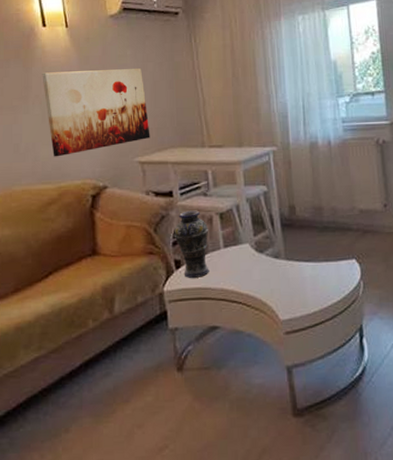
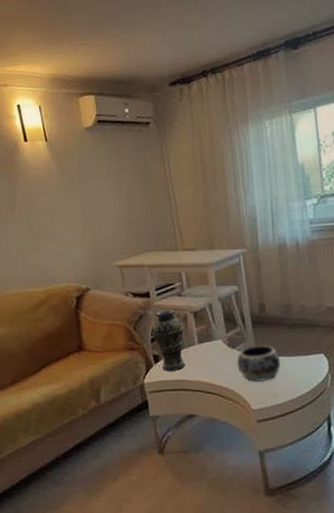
wall art: present [42,68,150,157] -> none [26,178,127,263]
decorative bowl: none [265,249,311,290] -> present [237,345,281,383]

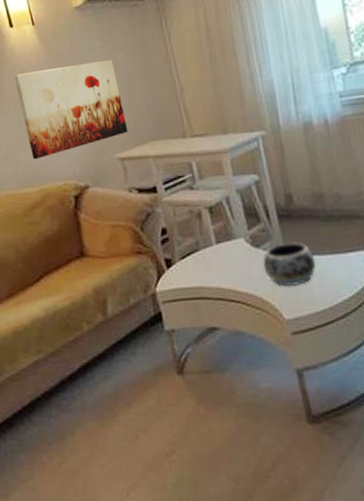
wall art: none [26,178,127,263] -> present [14,60,128,160]
vase: present [151,309,186,371] -> none [161,205,203,277]

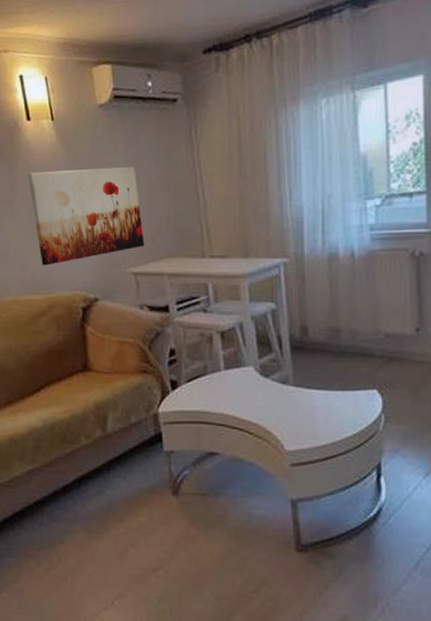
decorative bowl: present [263,242,316,287] -> none [270,375,324,419]

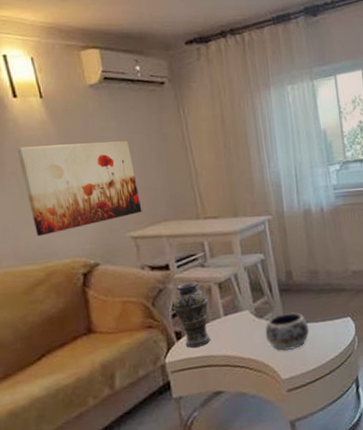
vase: none [170,327,209,400] -> present [172,281,211,348]
decorative bowl: none [270,375,324,419] -> present [265,312,310,351]

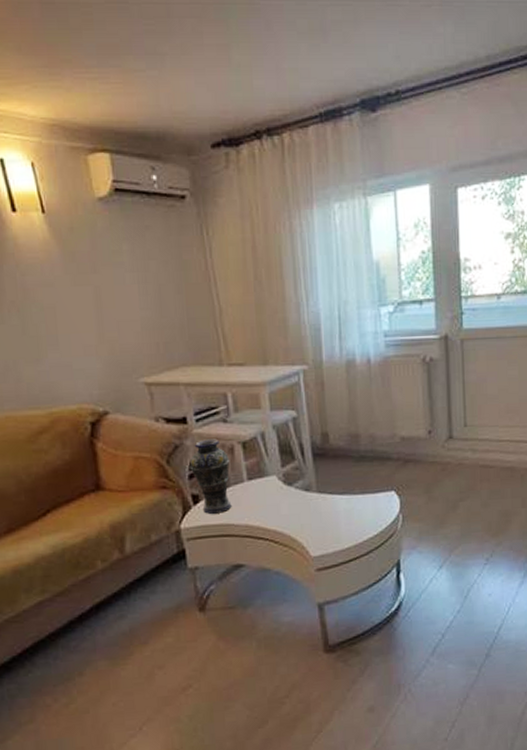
wall art: present [16,141,142,237] -> none [16,268,157,378]
decorative bowl: present [265,312,310,351] -> none [294,481,346,525]

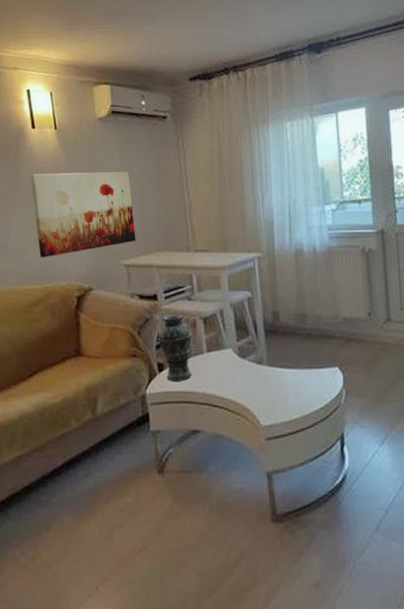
wall art: none [16,268,157,378] -> present [30,172,136,258]

